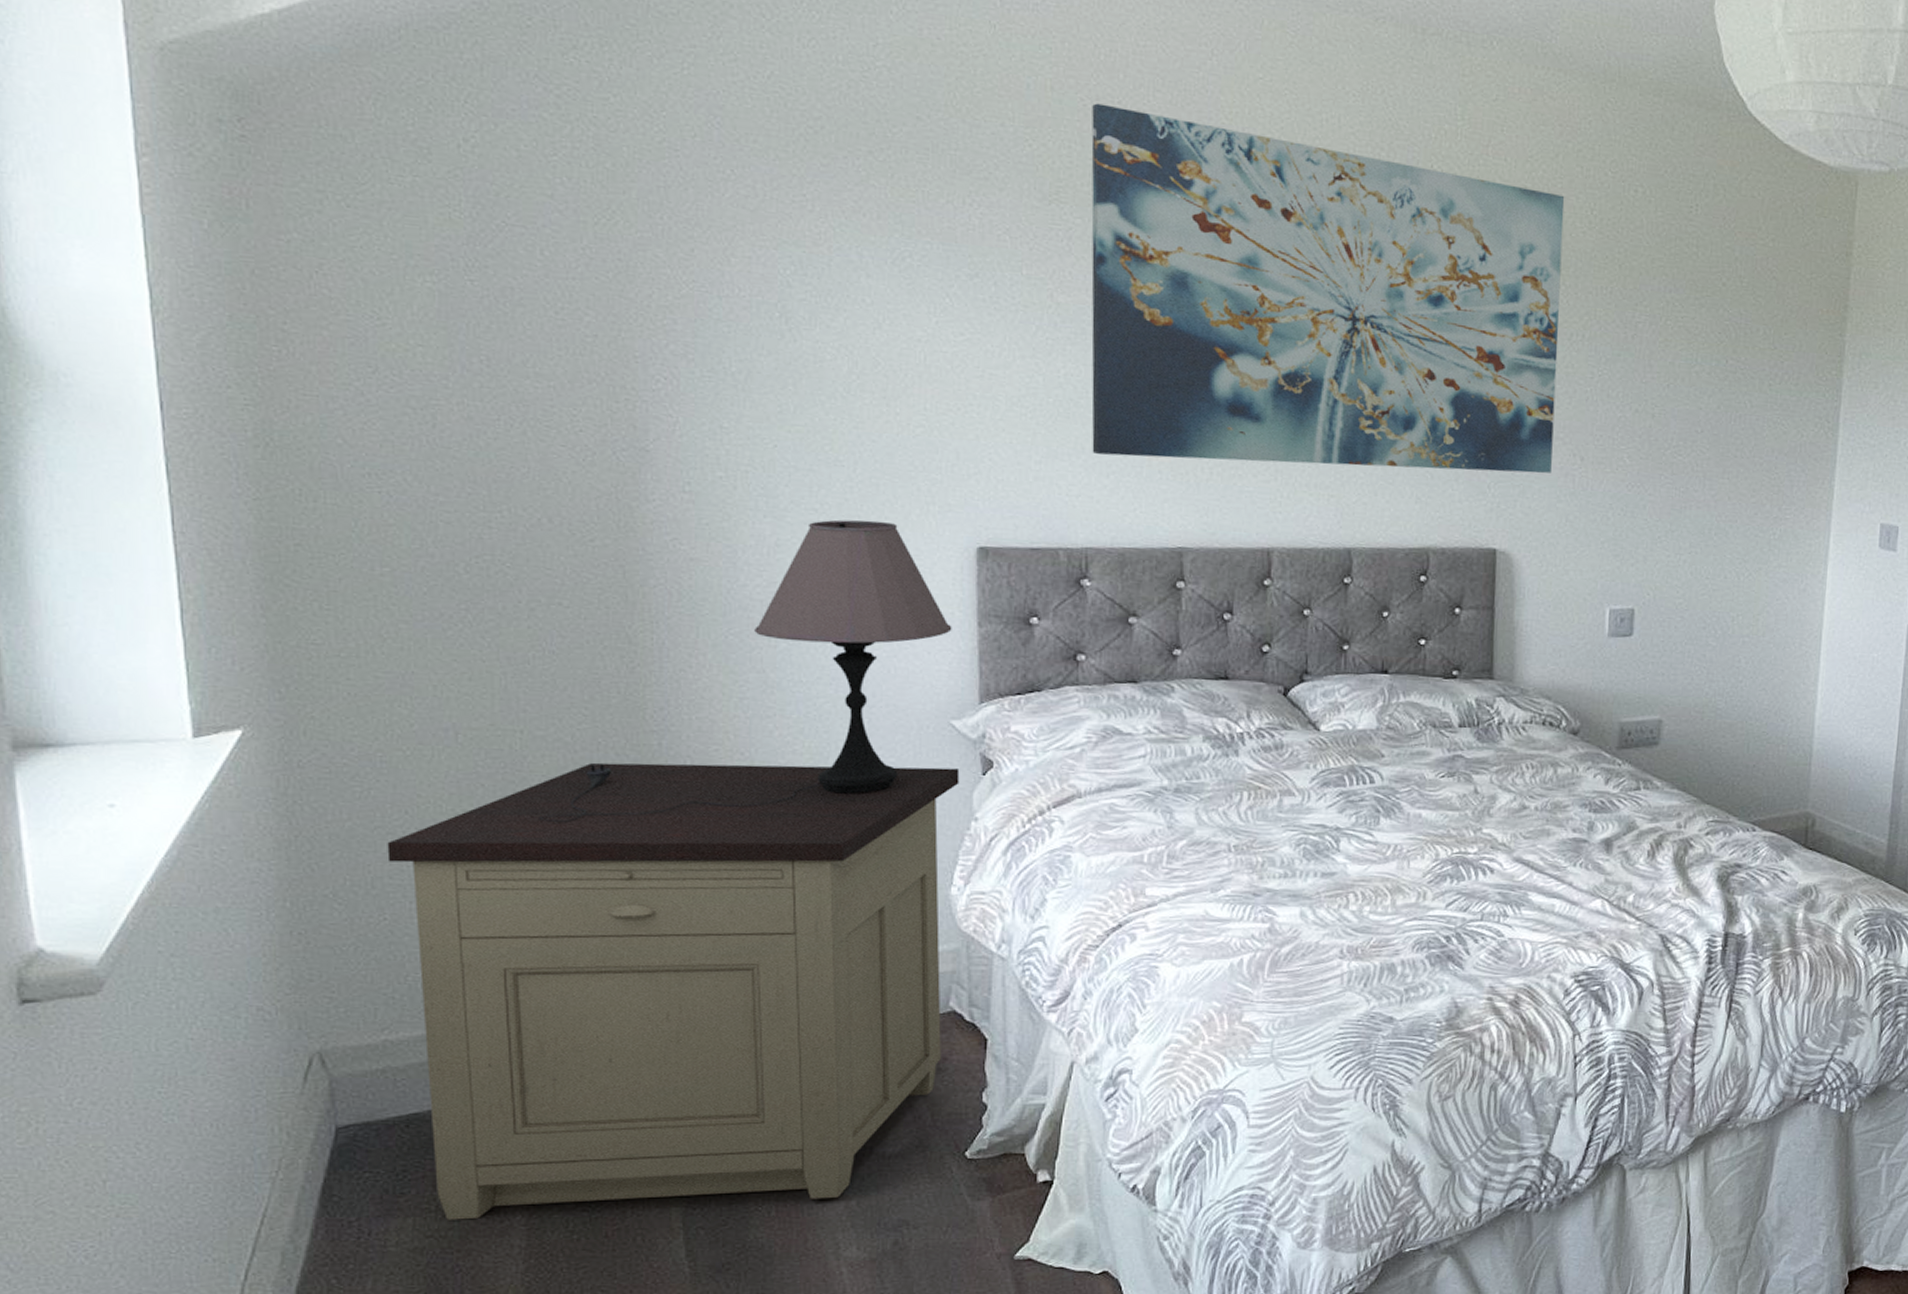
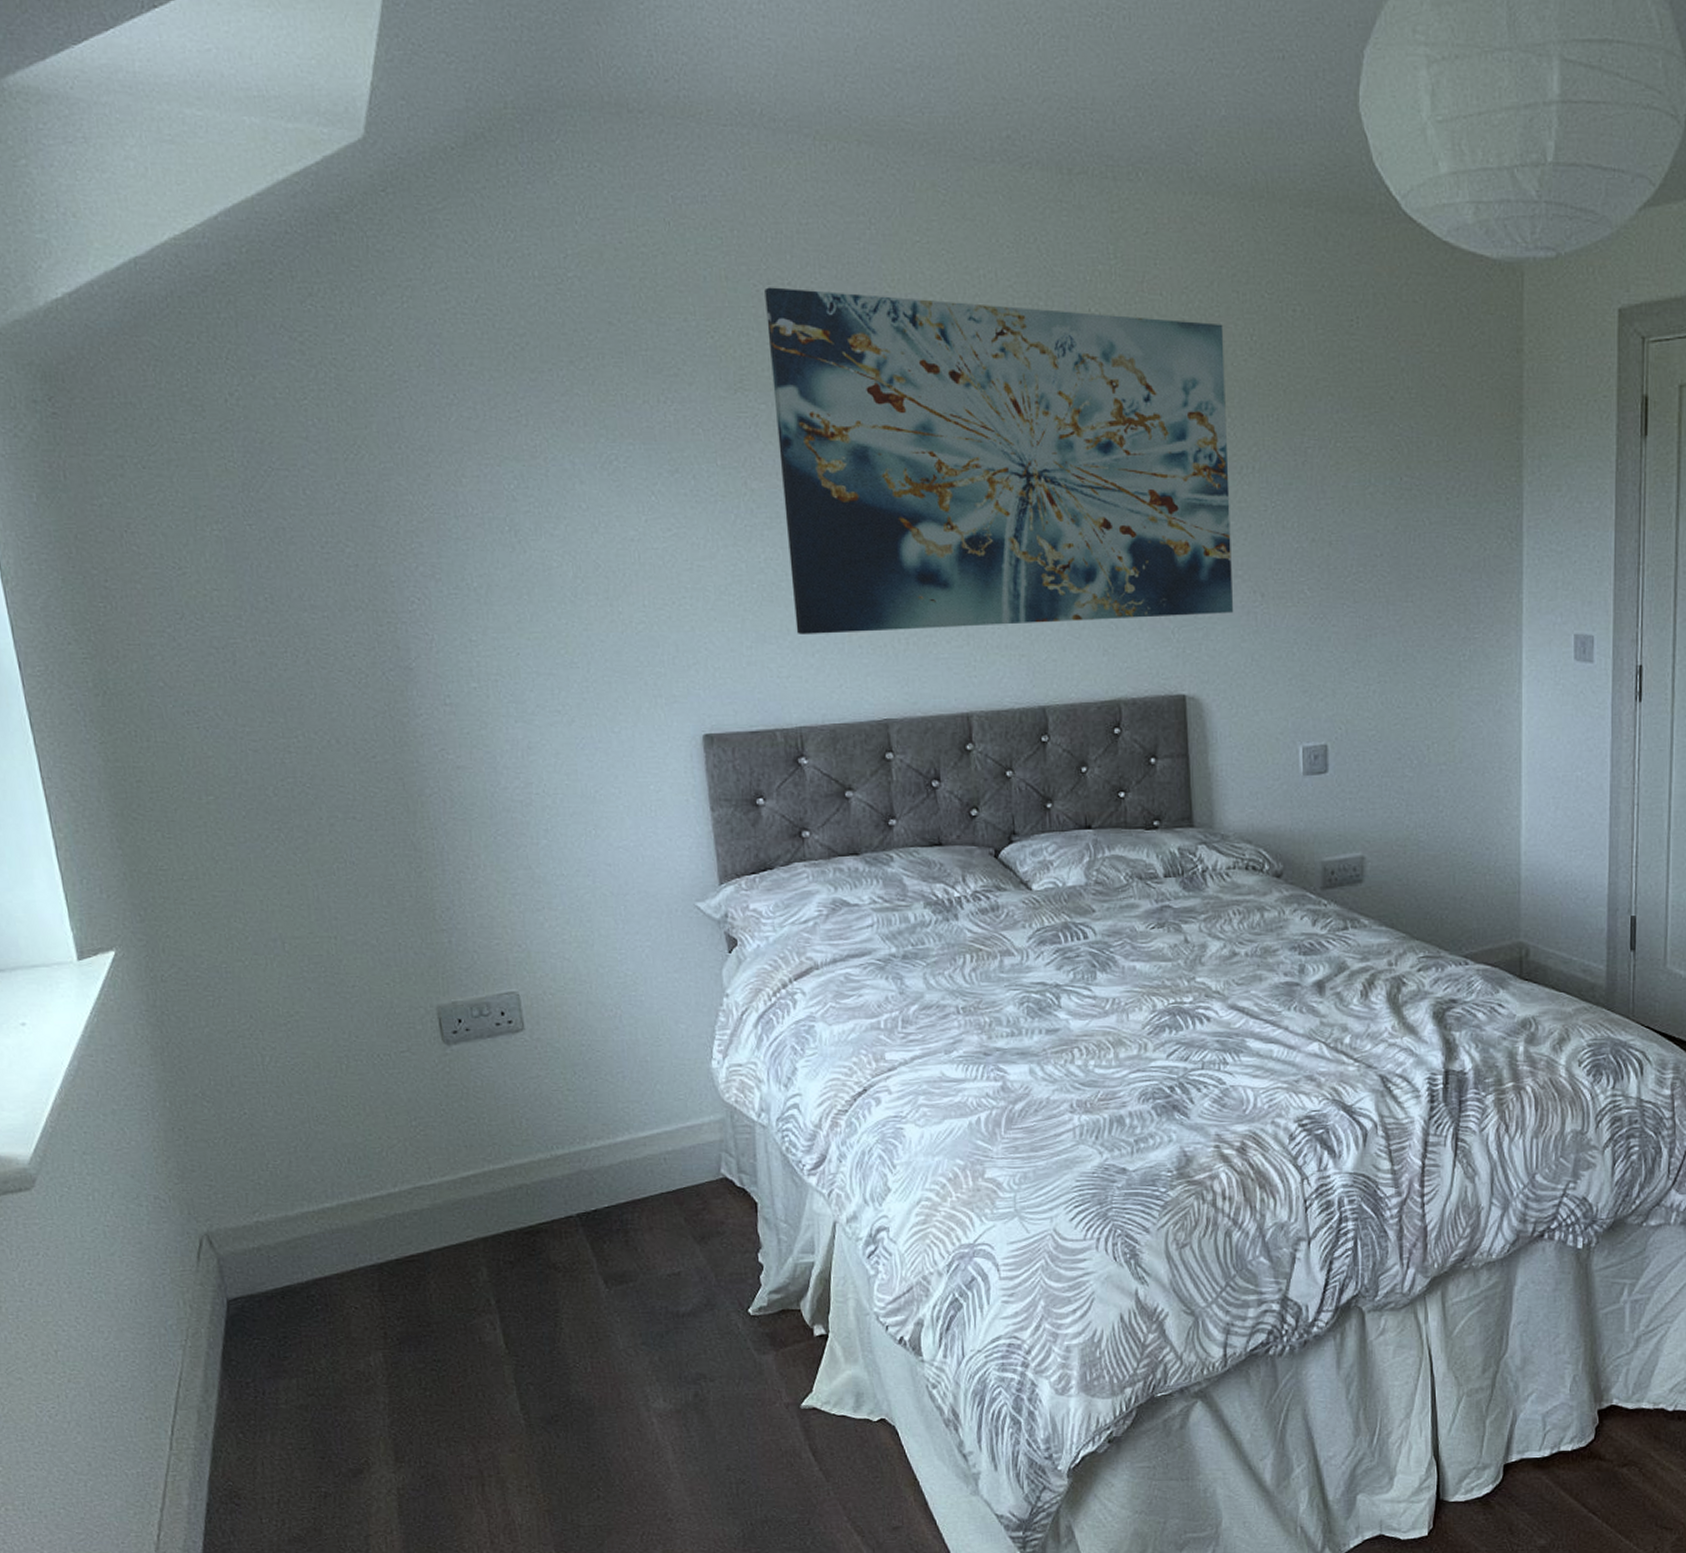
nightstand: present [387,762,960,1220] -> none [239,948,718,1380]
table lamp: present [539,519,952,822] -> none [358,717,689,1018]

